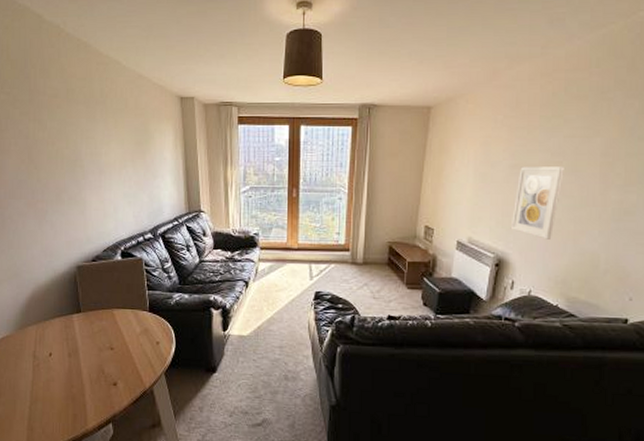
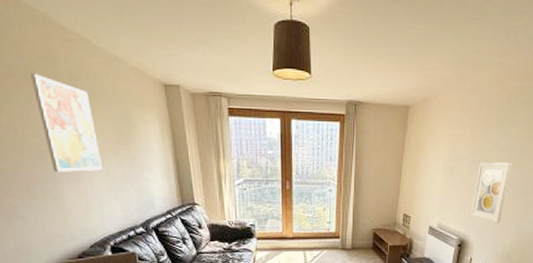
wall art: none [70,93,120,180] -> present [30,73,102,172]

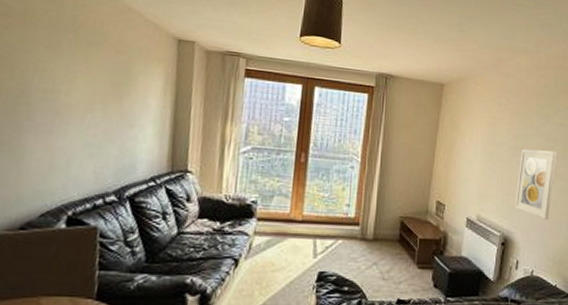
wall art: present [30,73,102,172] -> none [20,15,90,124]

